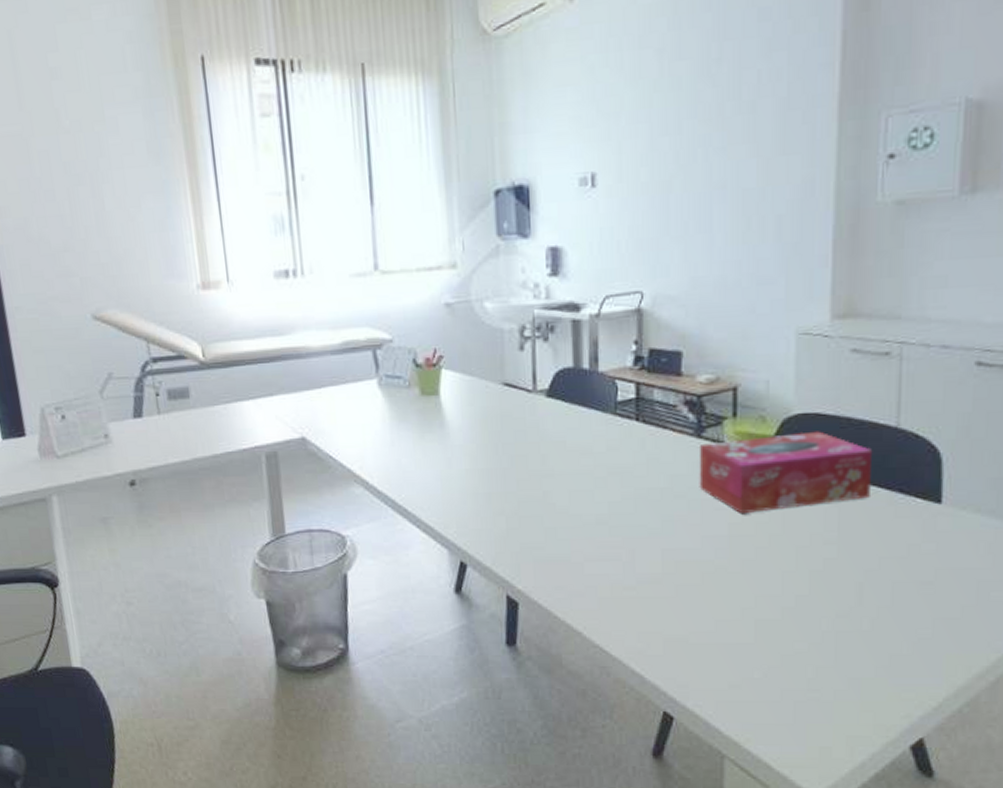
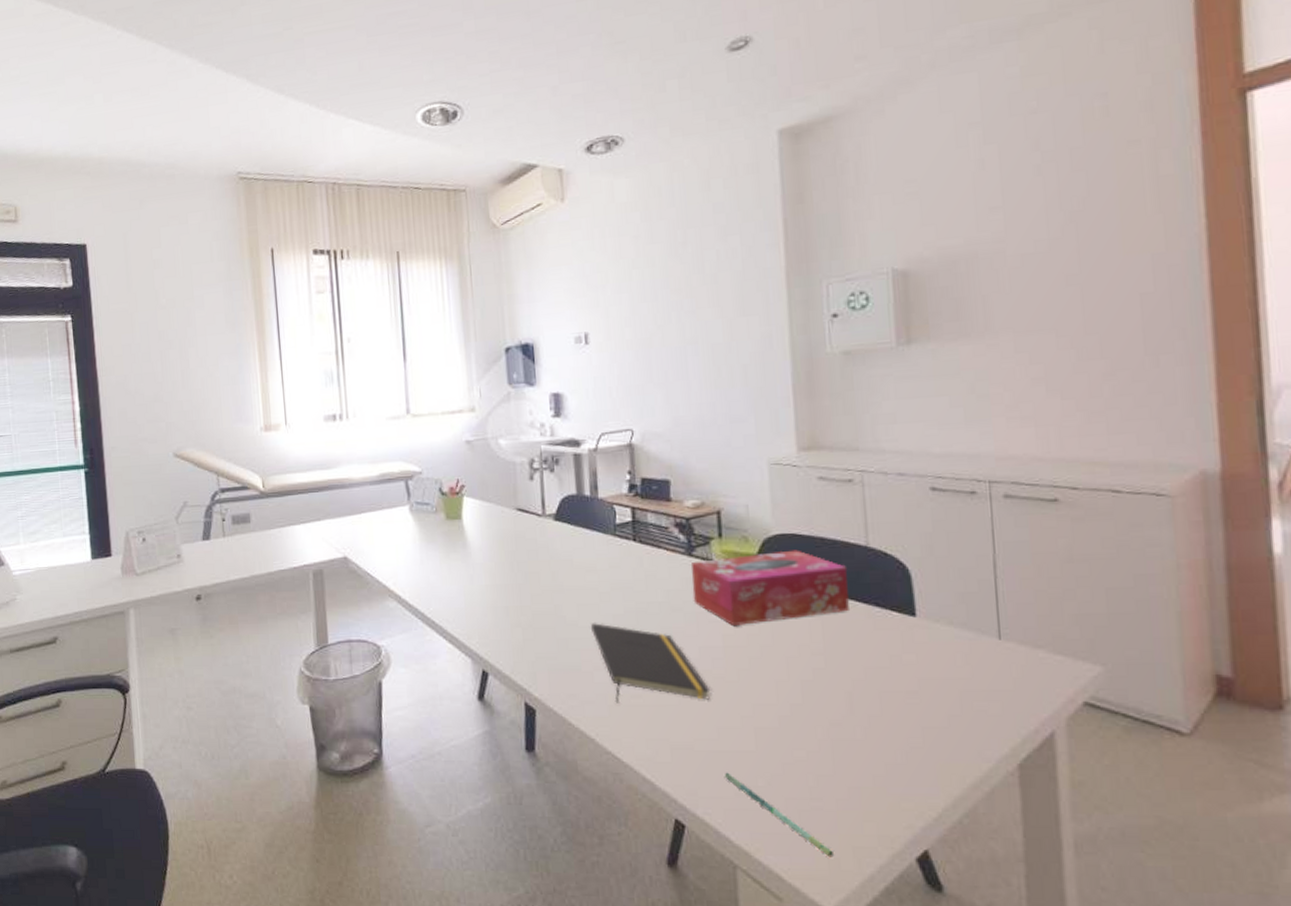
notepad: none [582,509,711,596] -> present [590,622,711,703]
pen: none [718,665,826,746] -> present [724,772,834,858]

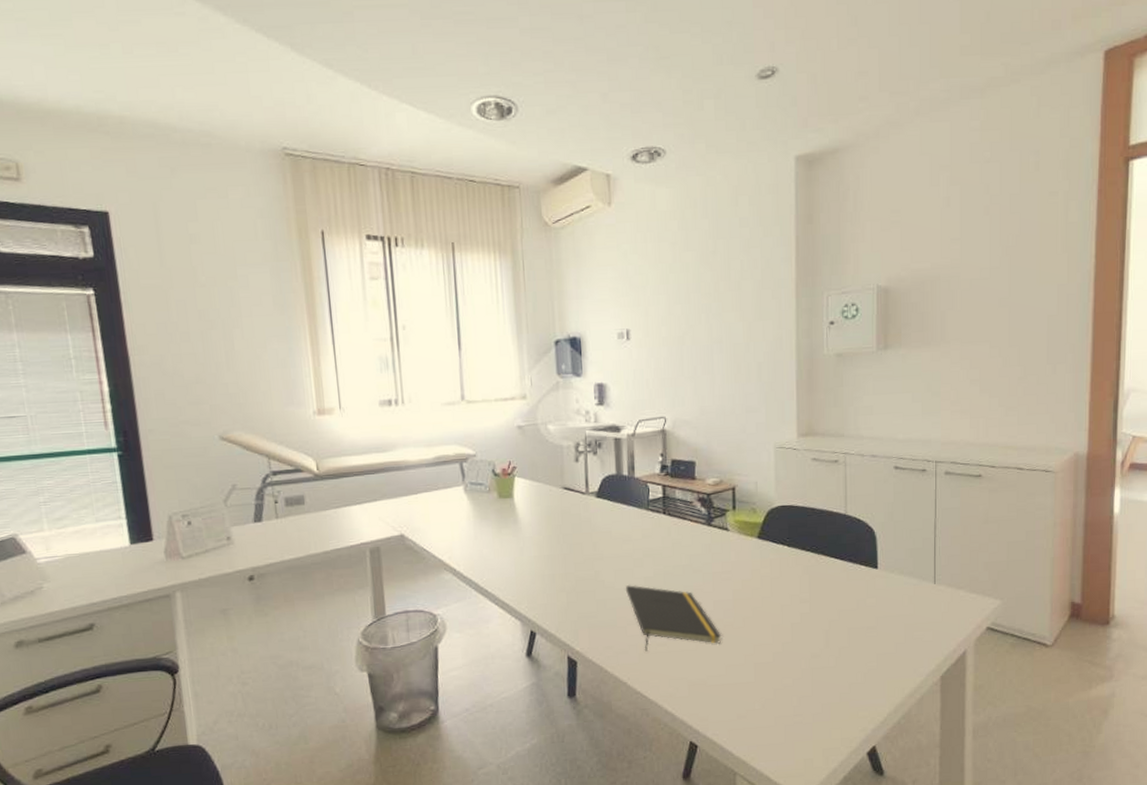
tissue box: present [691,550,849,627] -> none [709,518,830,583]
pen: present [724,772,834,858] -> none [729,700,808,759]

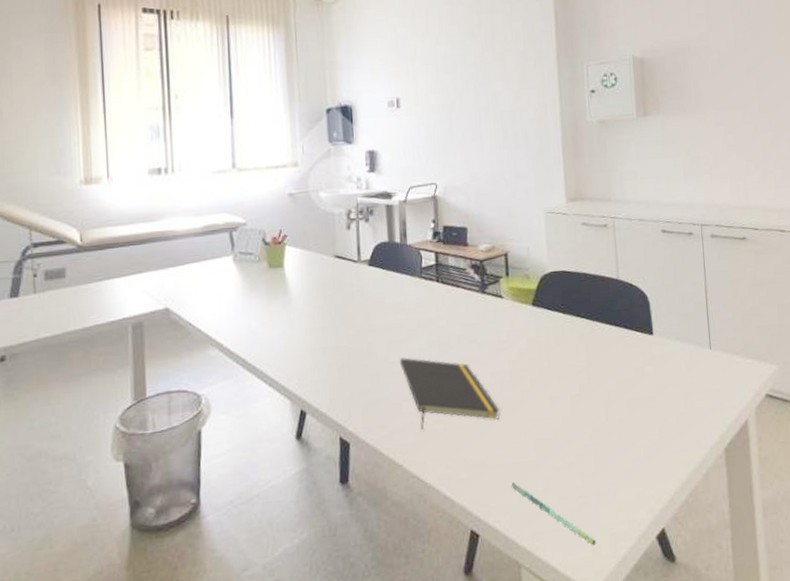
pen: none [729,700,808,759] -> present [510,482,596,546]

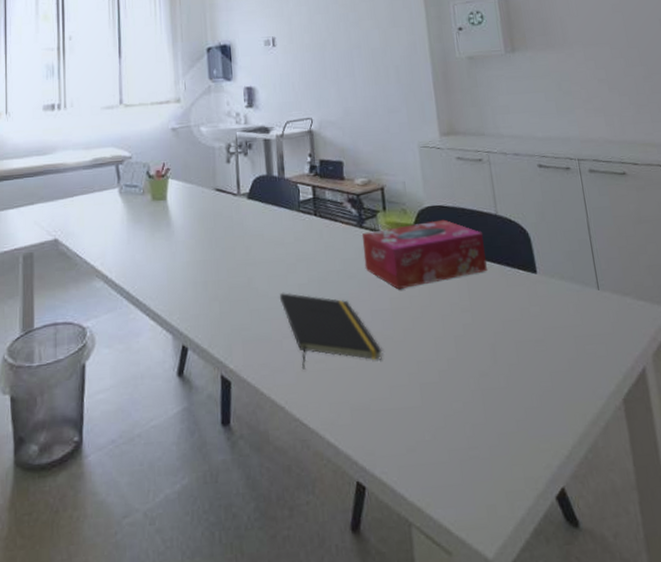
tissue box: none [484,284,606,353] -> present [362,219,487,290]
pen: present [510,482,596,546] -> none [396,429,491,505]

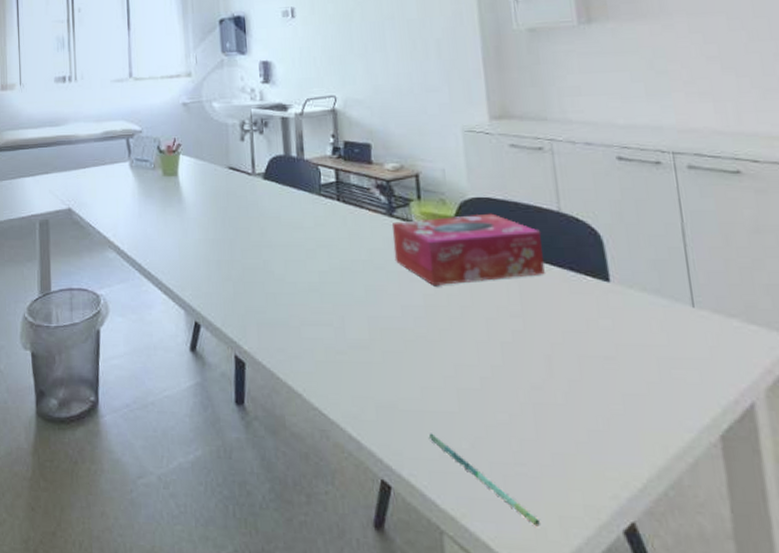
notepad: present [279,292,383,370] -> none [297,277,414,359]
pen: none [396,429,491,505] -> present [428,433,540,527]

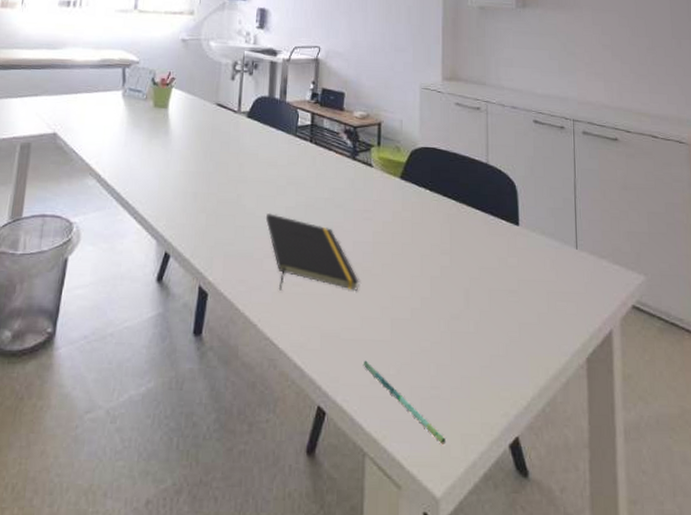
notepad: none [297,277,414,359] -> present [265,212,359,291]
tissue box: present [392,213,545,286] -> none [353,161,471,225]

